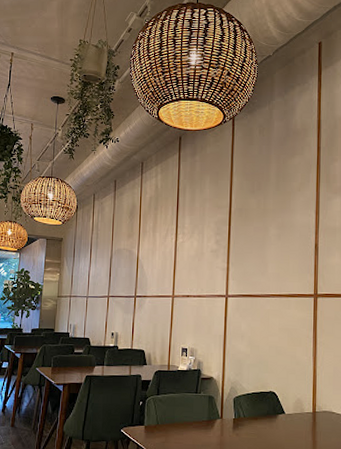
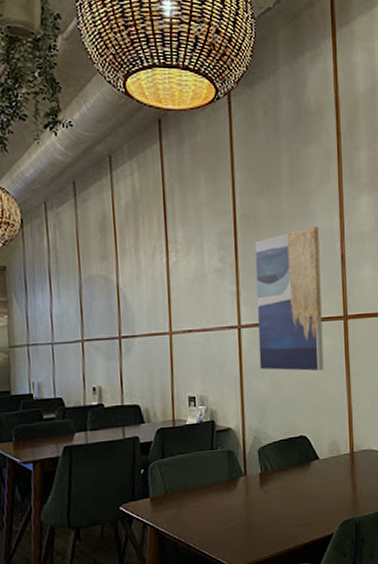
wall art: none [240,220,297,339] -> present [255,226,324,371]

